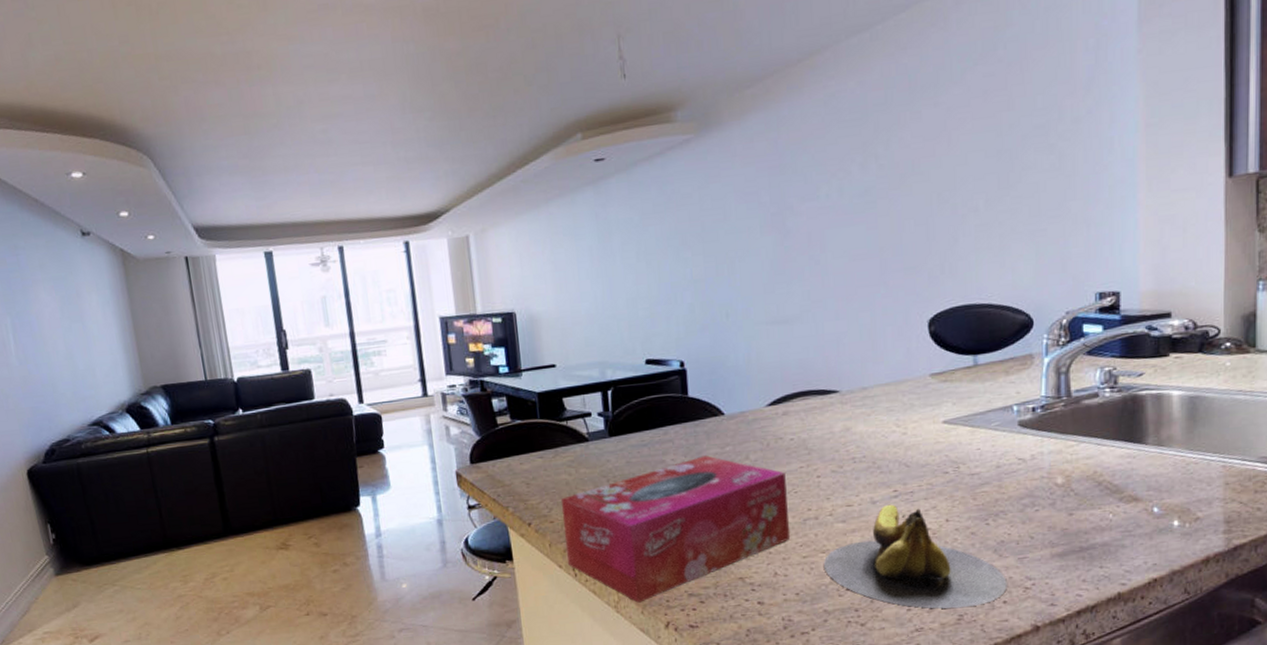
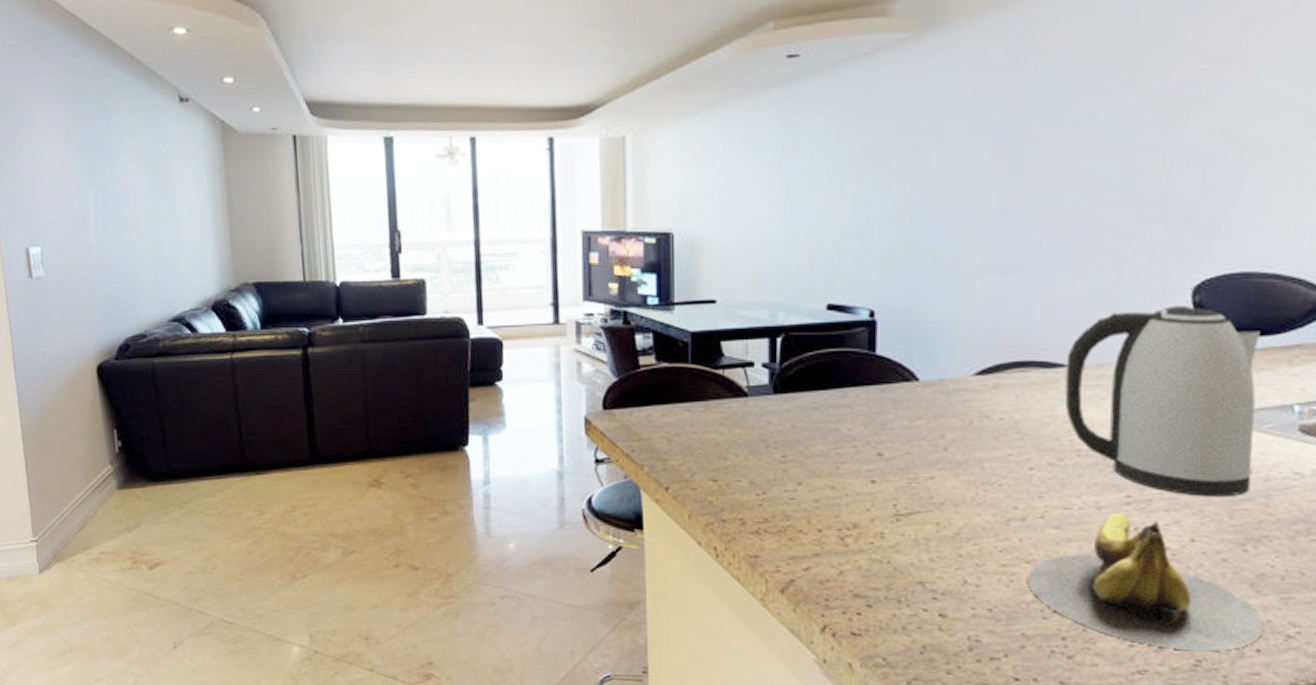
tissue box: present [560,455,791,603] -> none [707,428,989,598]
kettle: none [837,334,987,485] -> present [1064,305,1260,497]

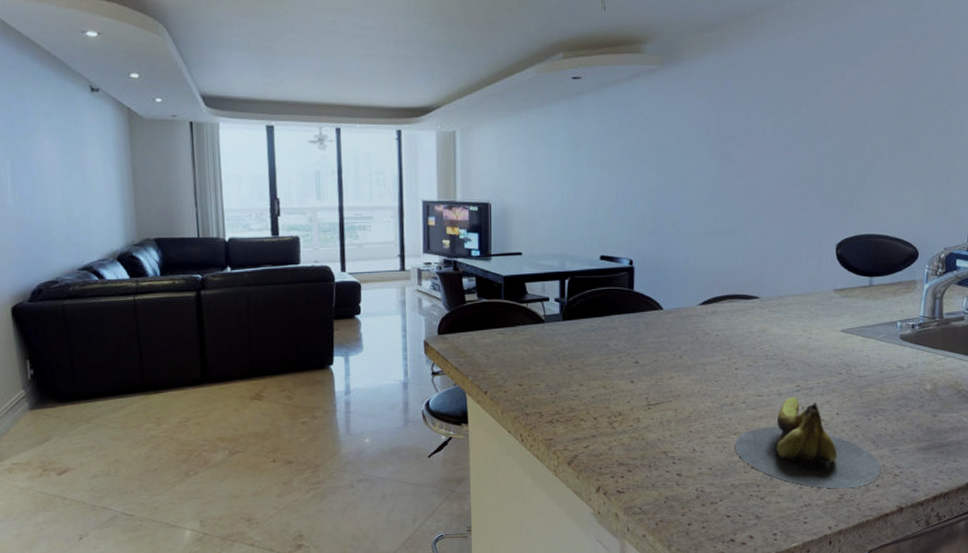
kettle: present [1064,305,1260,497] -> none [758,256,877,384]

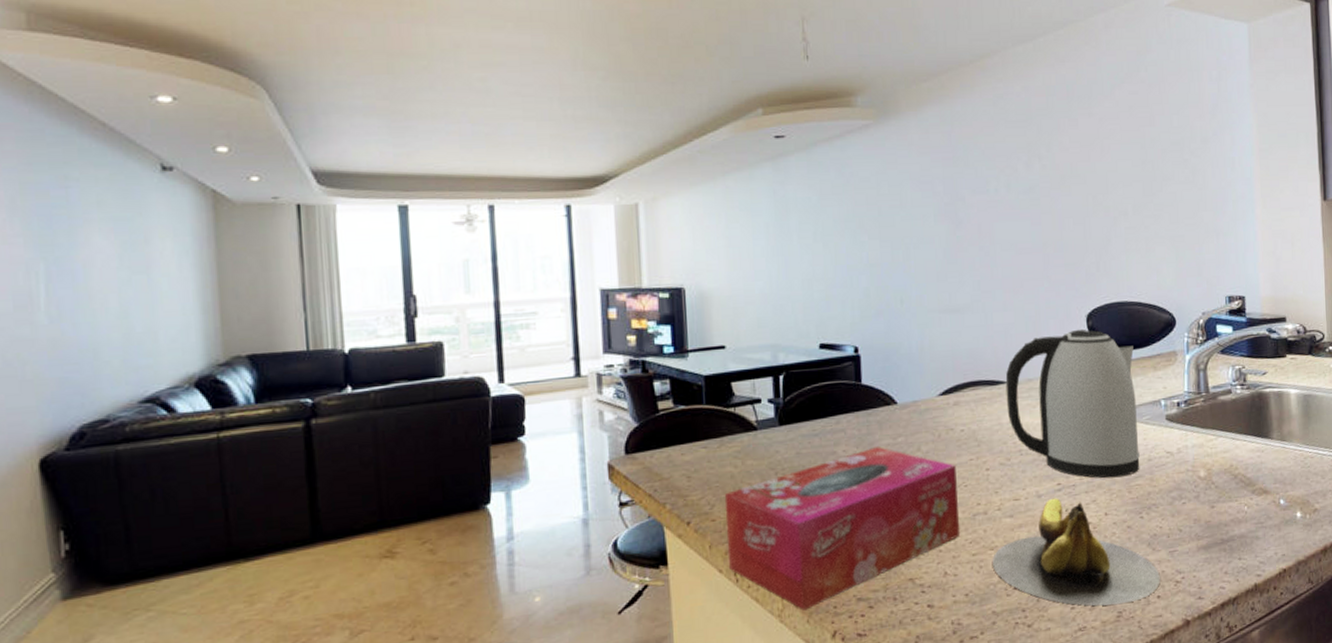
tissue box: none [515,344,709,468] -> present [724,447,961,611]
kettle: none [758,256,877,384] -> present [1005,328,1140,479]

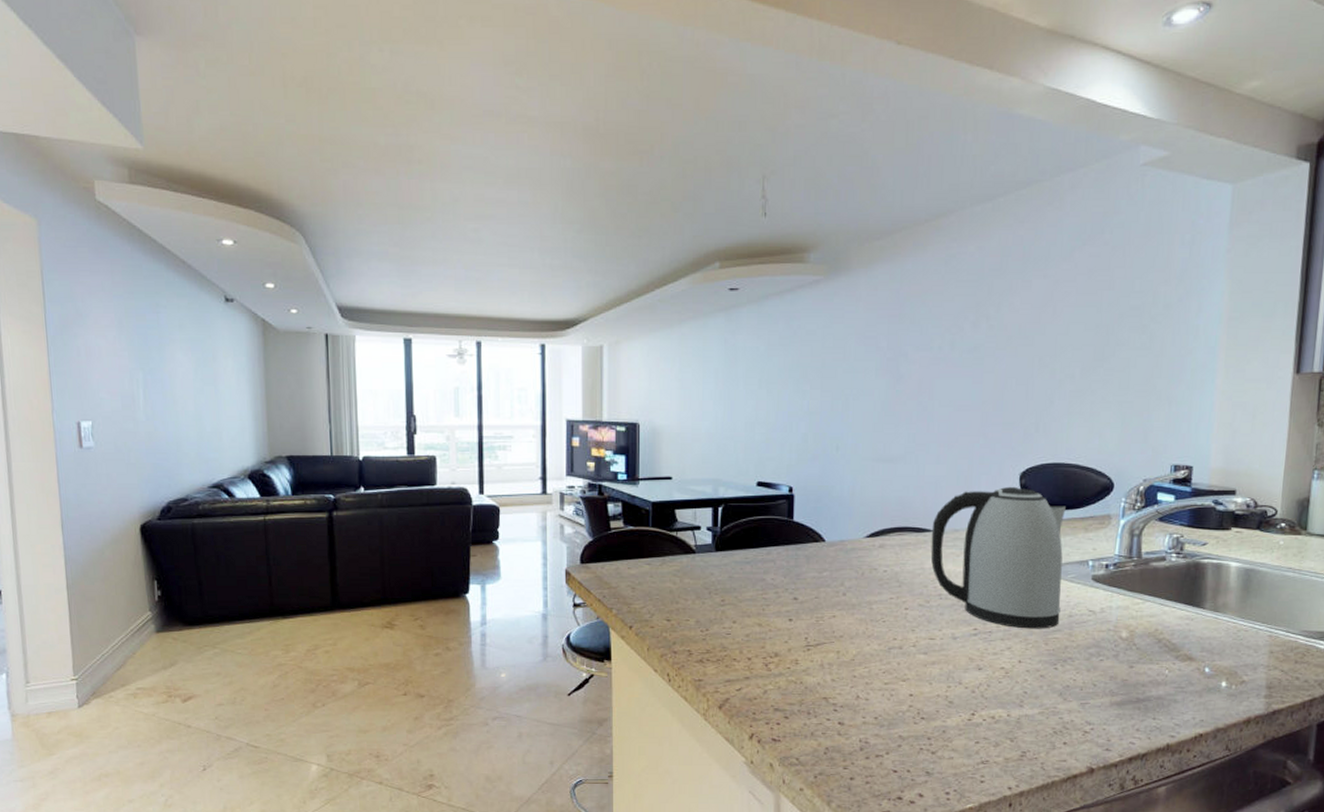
tissue box: present [724,447,961,611] -> none [663,578,876,713]
banana: present [993,498,1160,606] -> none [903,641,1069,745]

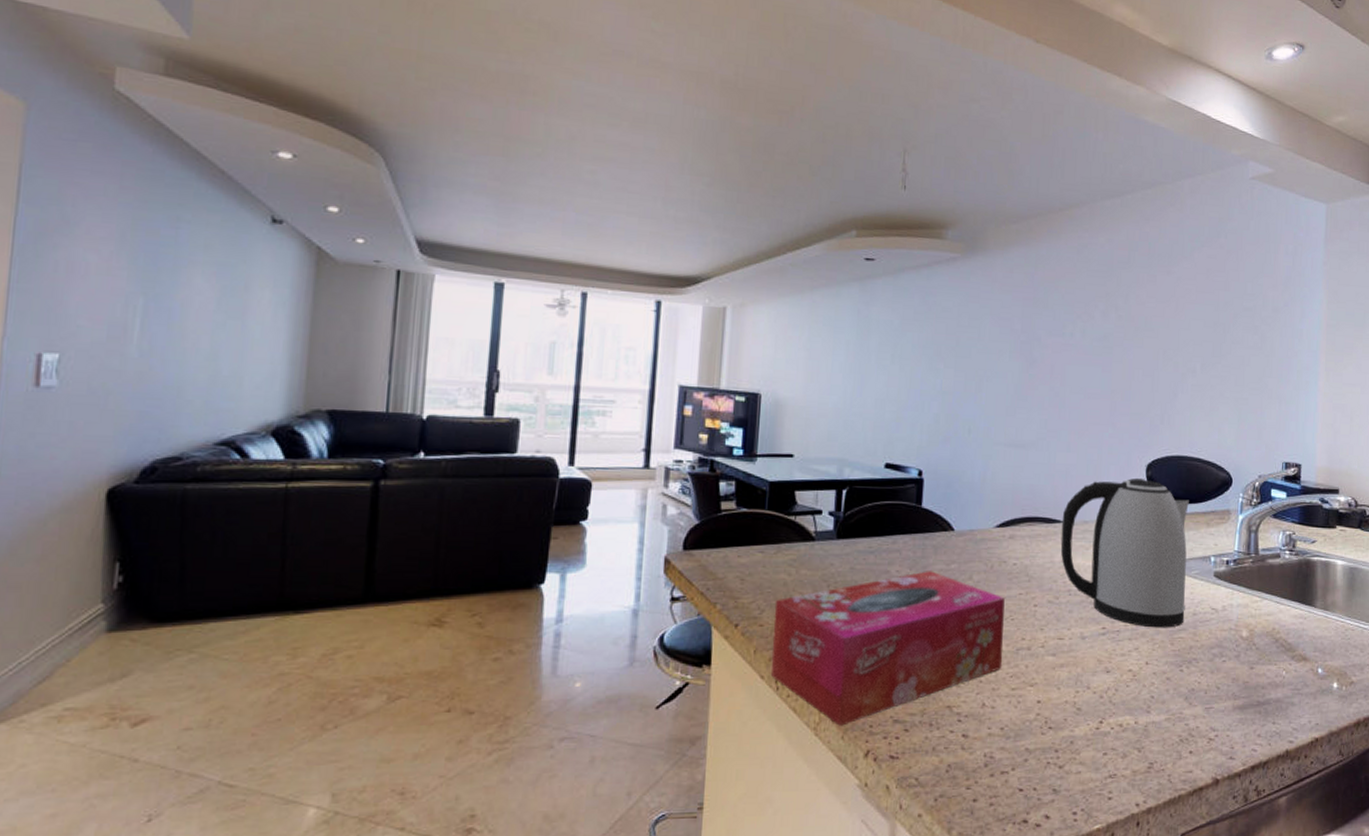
tissue box: none [663,578,876,713] -> present [770,571,1005,726]

